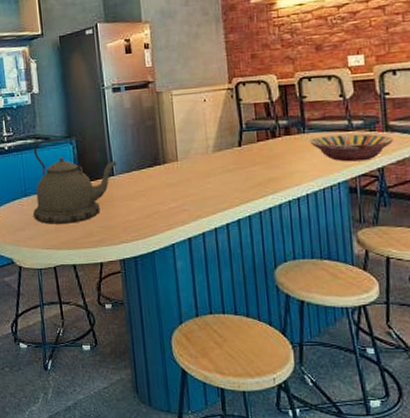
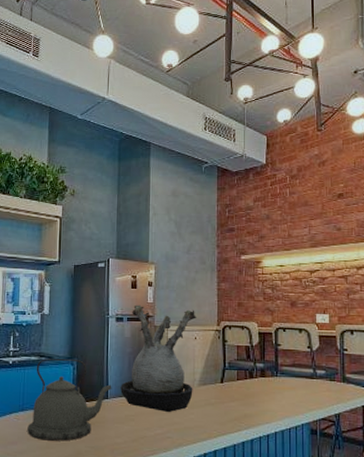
plant: none [126,69,208,185] -> present [120,304,196,413]
serving bowl: present [309,134,394,162] -> none [280,381,349,407]

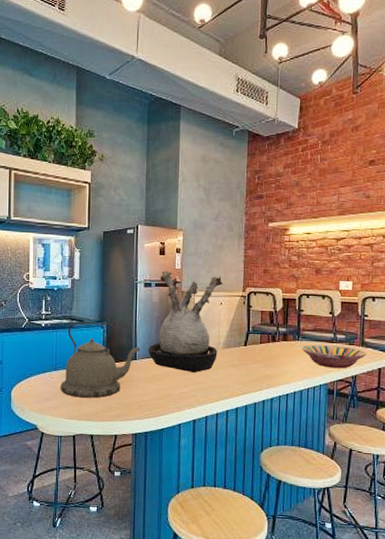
serving bowl: none [280,381,349,407] -> present [301,345,367,369]

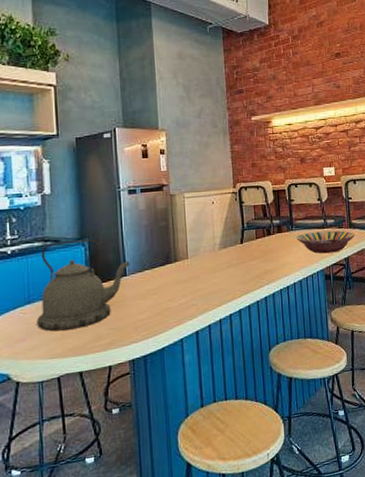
plant: present [148,270,223,373] -> none [139,174,215,281]

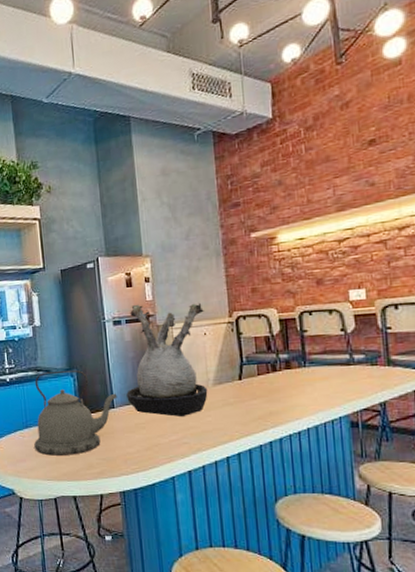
plant: none [139,174,215,281] -> present [126,302,208,418]
serving bowl: present [295,230,355,254] -> none [309,368,397,396]

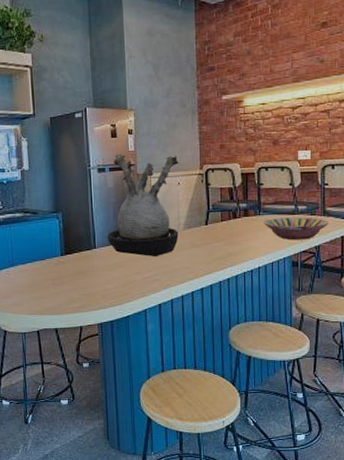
kettle: present [34,369,118,456] -> none [19,212,99,292]
serving bowl: none [309,368,397,396] -> present [263,217,329,240]

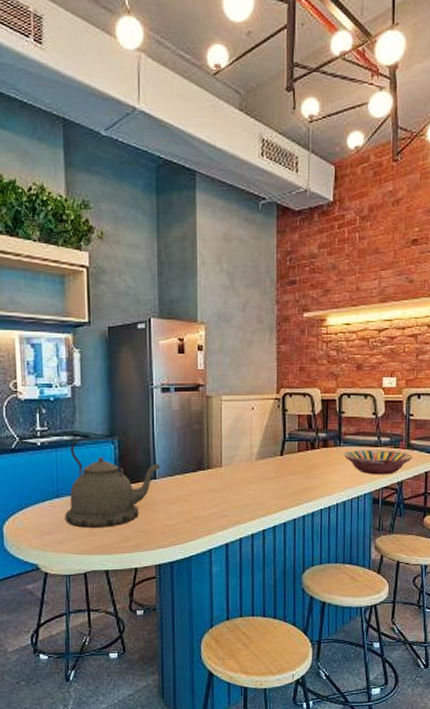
kettle: none [19,212,99,292] -> present [65,436,160,528]
plant: present [107,154,179,257] -> none [170,372,253,491]

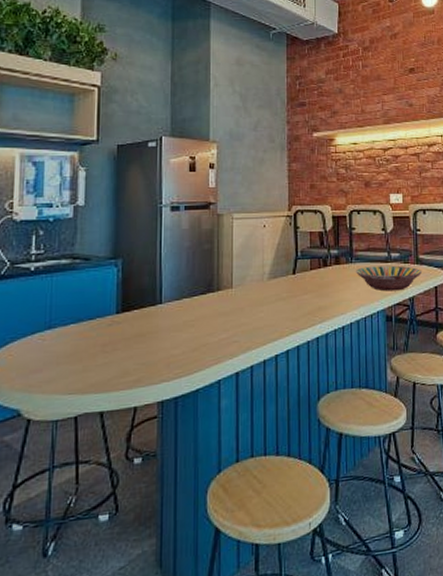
kettle: present [65,436,160,528] -> none [56,258,167,363]

